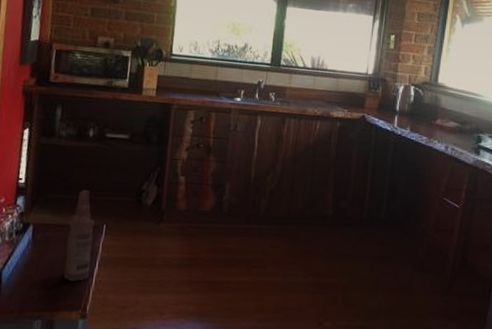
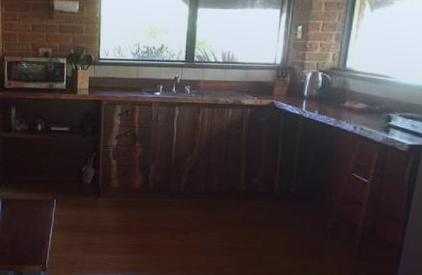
bottle: present [63,189,95,281] -> none [26,172,47,243]

